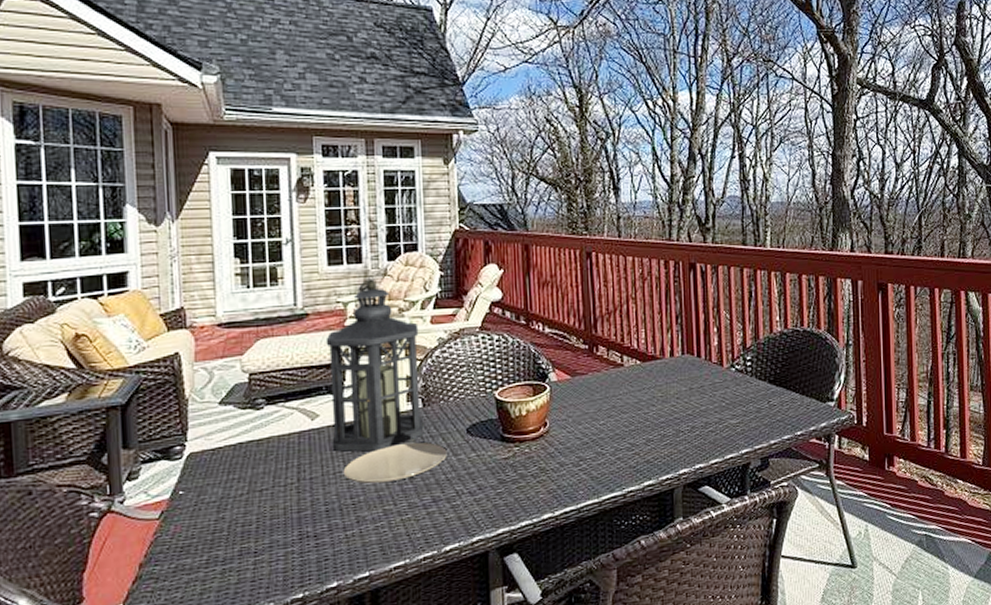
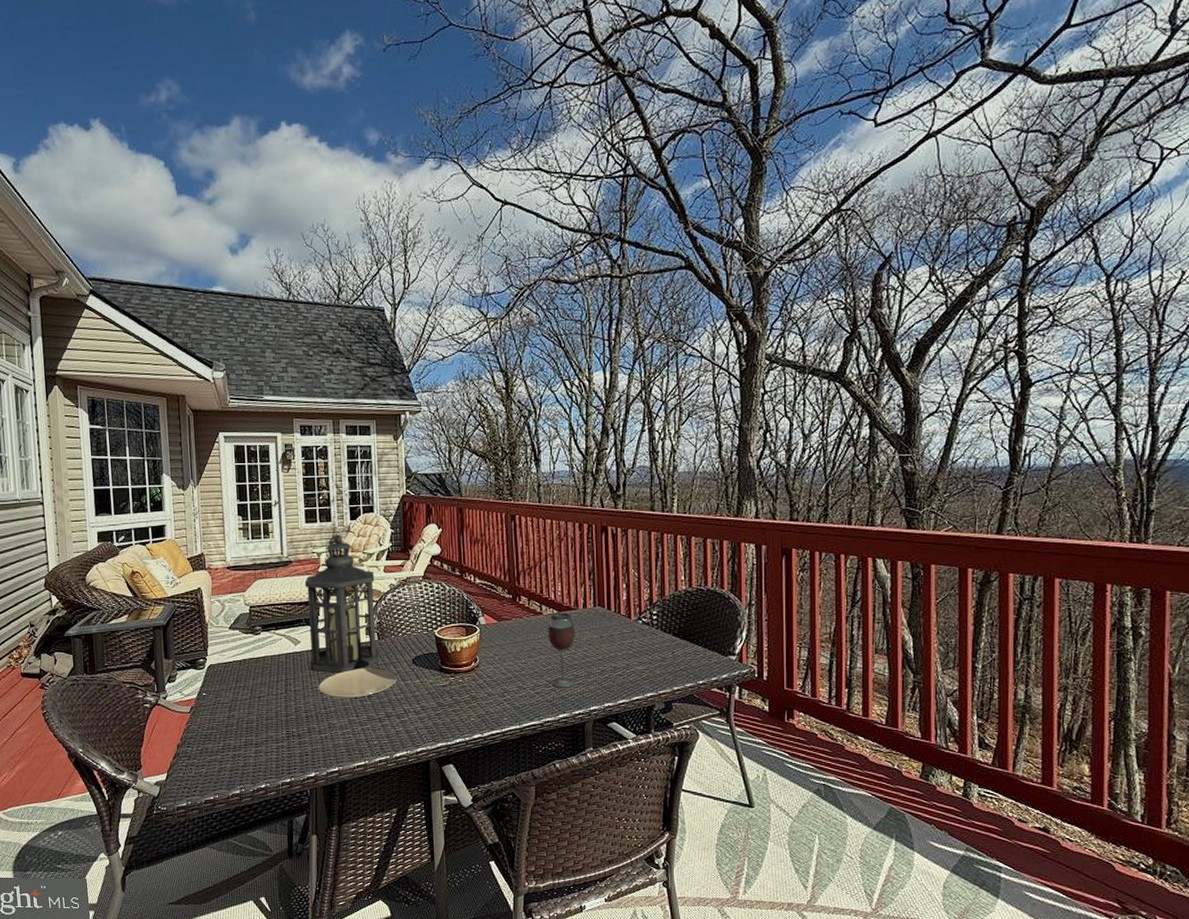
wineglass: none [630,362,662,451] -> present [548,612,576,688]

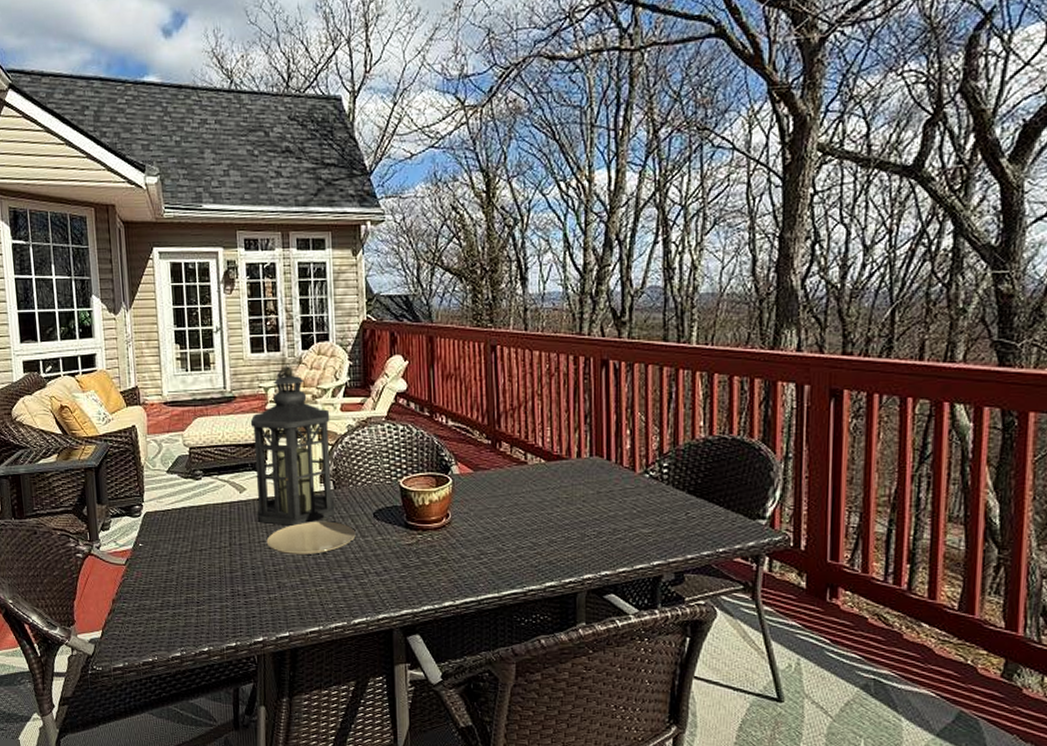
wineglass: present [548,612,576,688] -> none [533,462,567,552]

